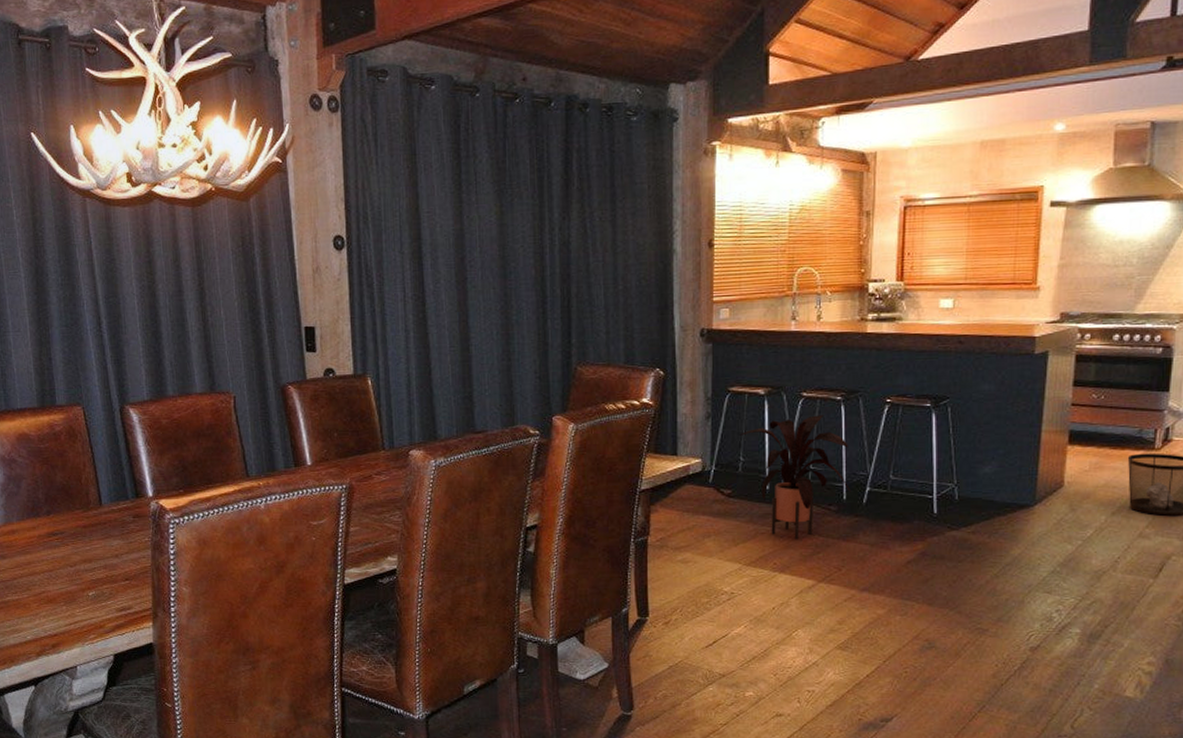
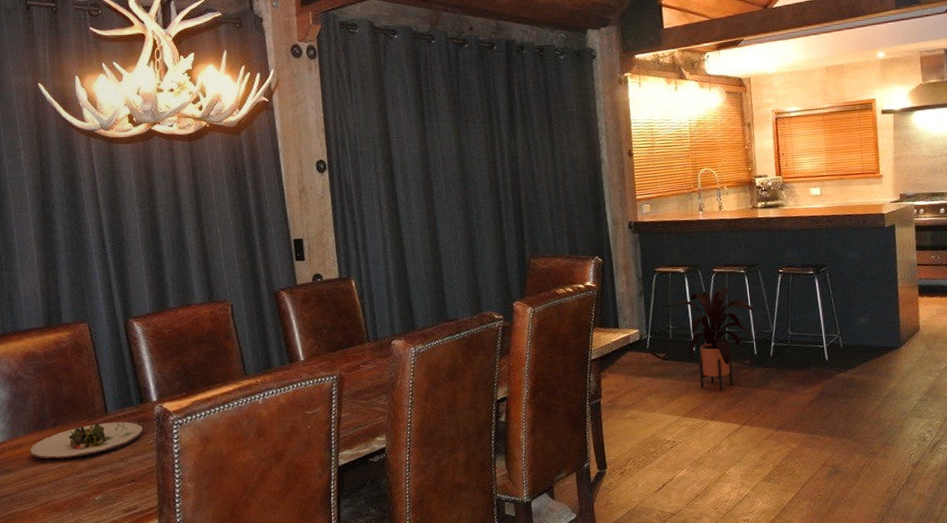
salad plate: none [23,514,138,551] -> present [29,421,143,460]

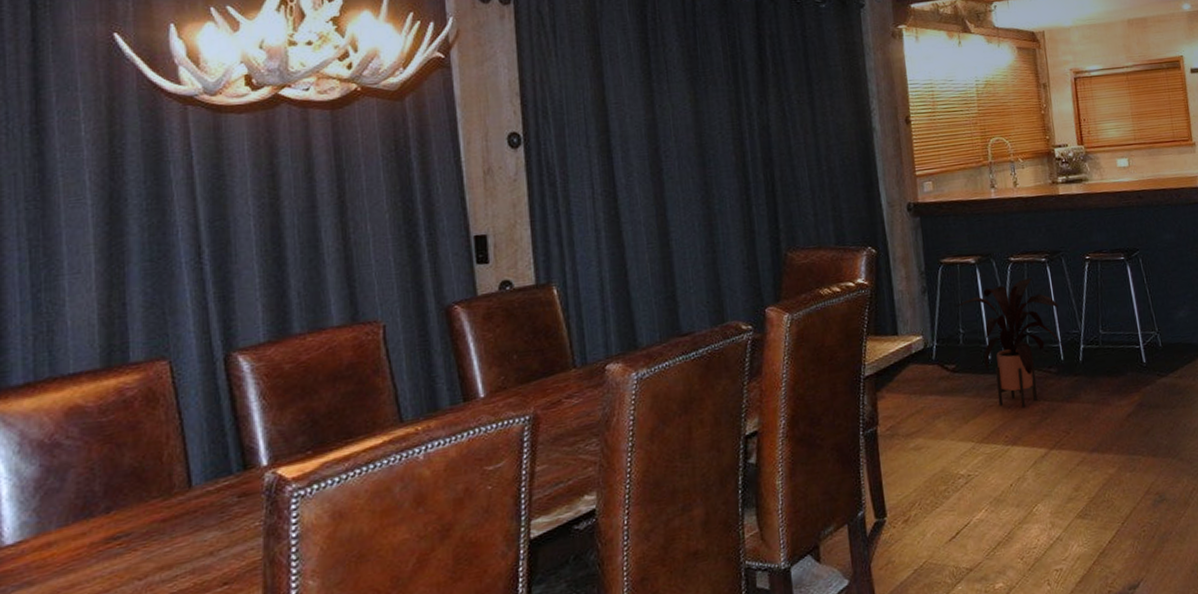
salad plate: present [29,421,143,460] -> none [64,498,245,563]

